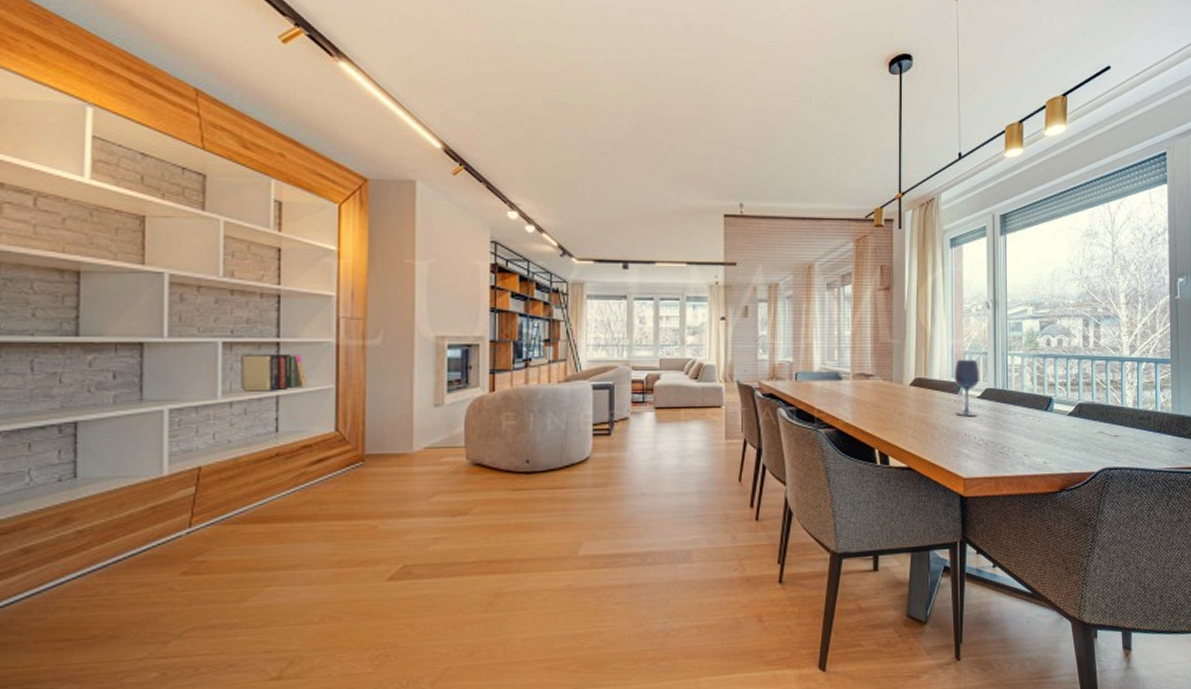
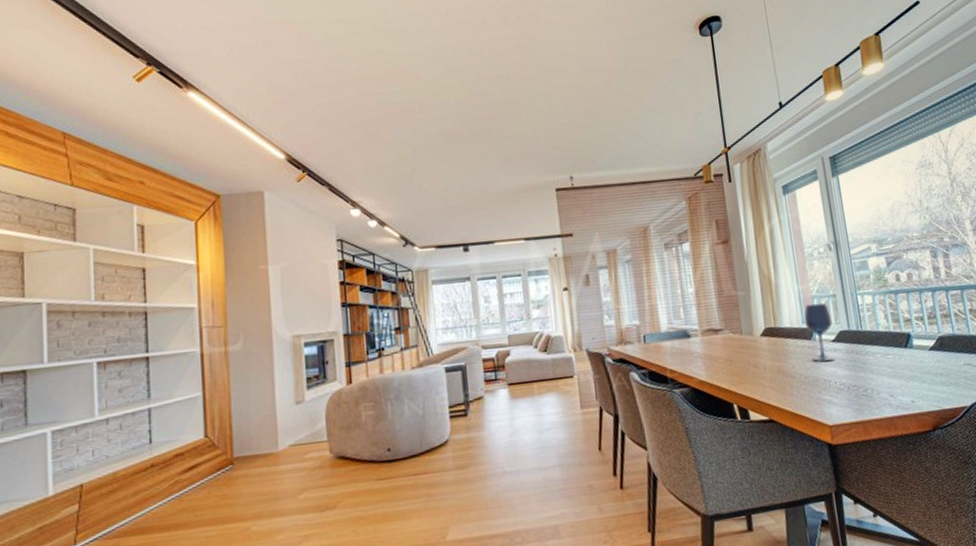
books: present [241,355,307,392] -> none [114,366,176,408]

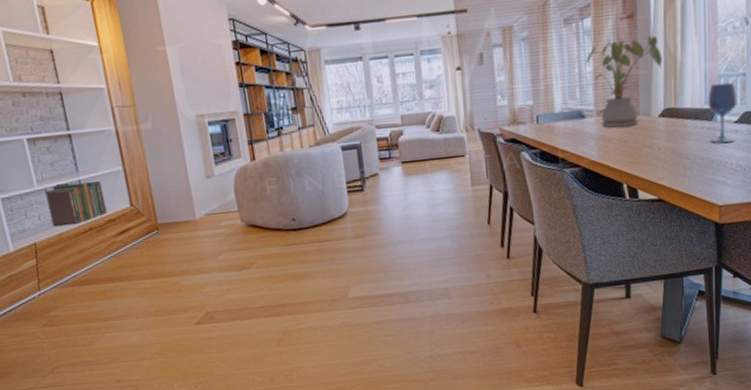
books: none [106,409,175,464] -> present [45,181,107,227]
house plant: none [686,259,759,348] -> present [584,35,662,129]

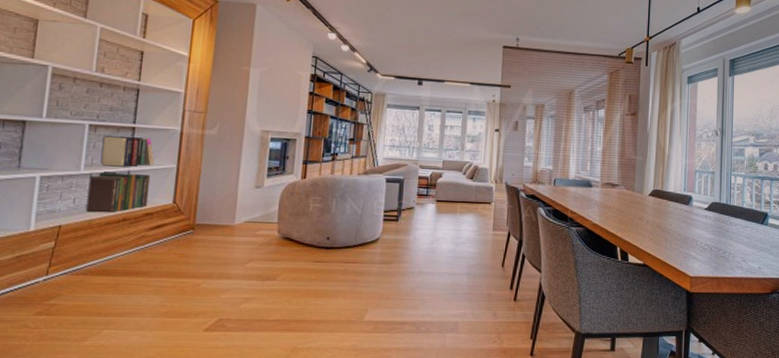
books: none [43,143,100,179] -> present [100,136,154,167]
house plant: present [584,35,662,129] -> none [596,129,655,200]
wineglass: present [707,82,738,144] -> none [686,176,708,225]

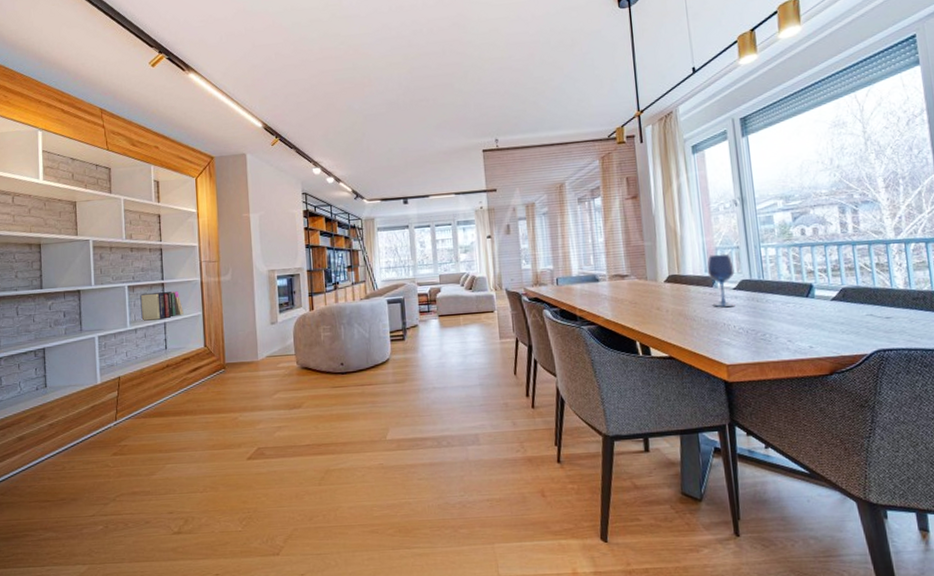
books: present [86,173,150,213] -> none [135,324,183,363]
wineglass: none [686,176,708,225] -> present [707,254,735,308]

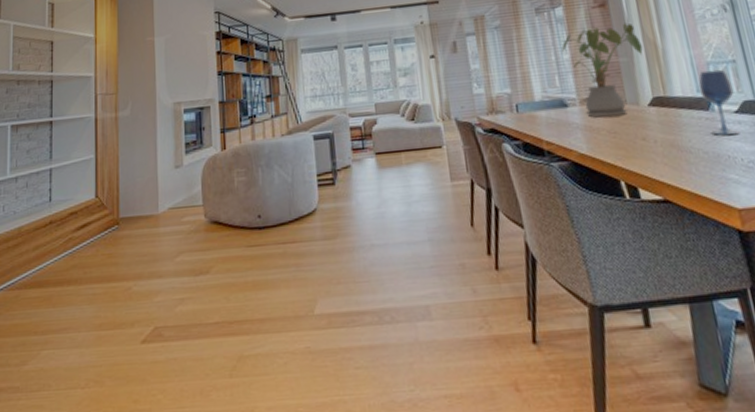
books: present [140,291,184,321] -> none [24,130,73,167]
house plant: none [597,213,665,292] -> present [561,23,643,119]

